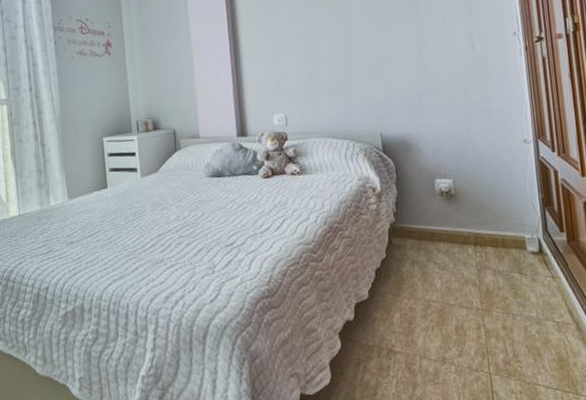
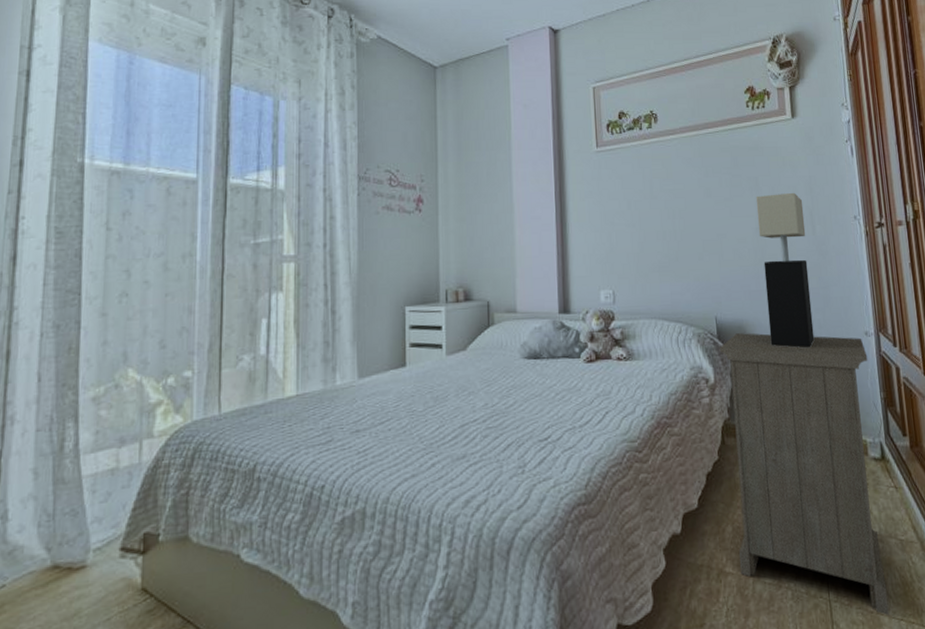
nightstand: none [384,145,546,386] -> present [719,333,889,615]
table lamp: none [416,13,475,157] -> present [755,192,815,348]

